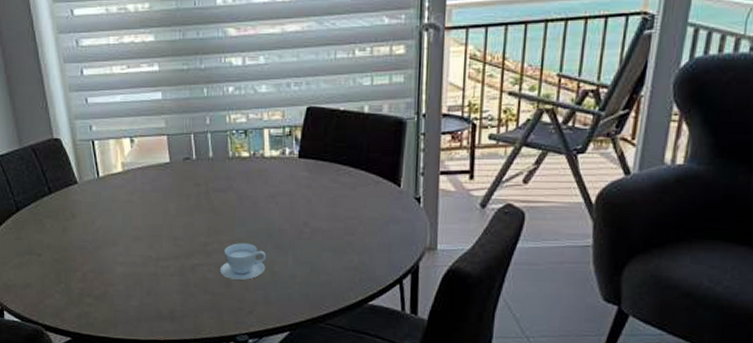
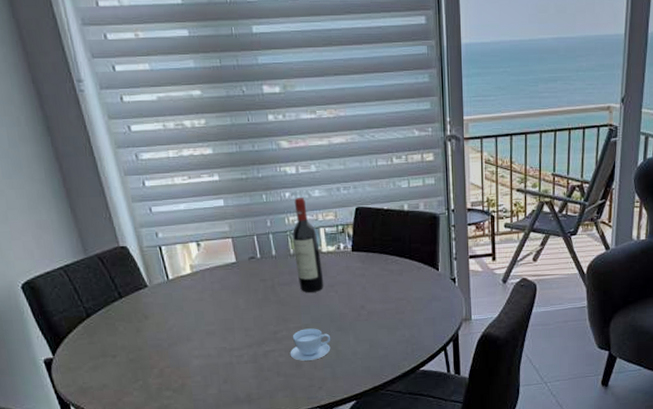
wine bottle: none [232,93,264,202] -> present [291,198,324,293]

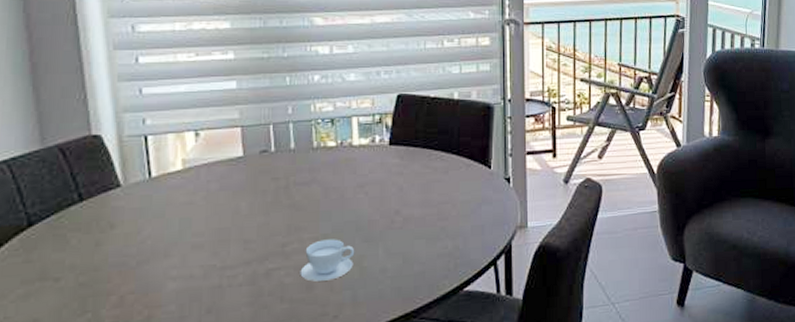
wine bottle: present [291,198,324,293] -> none [317,82,352,194]

